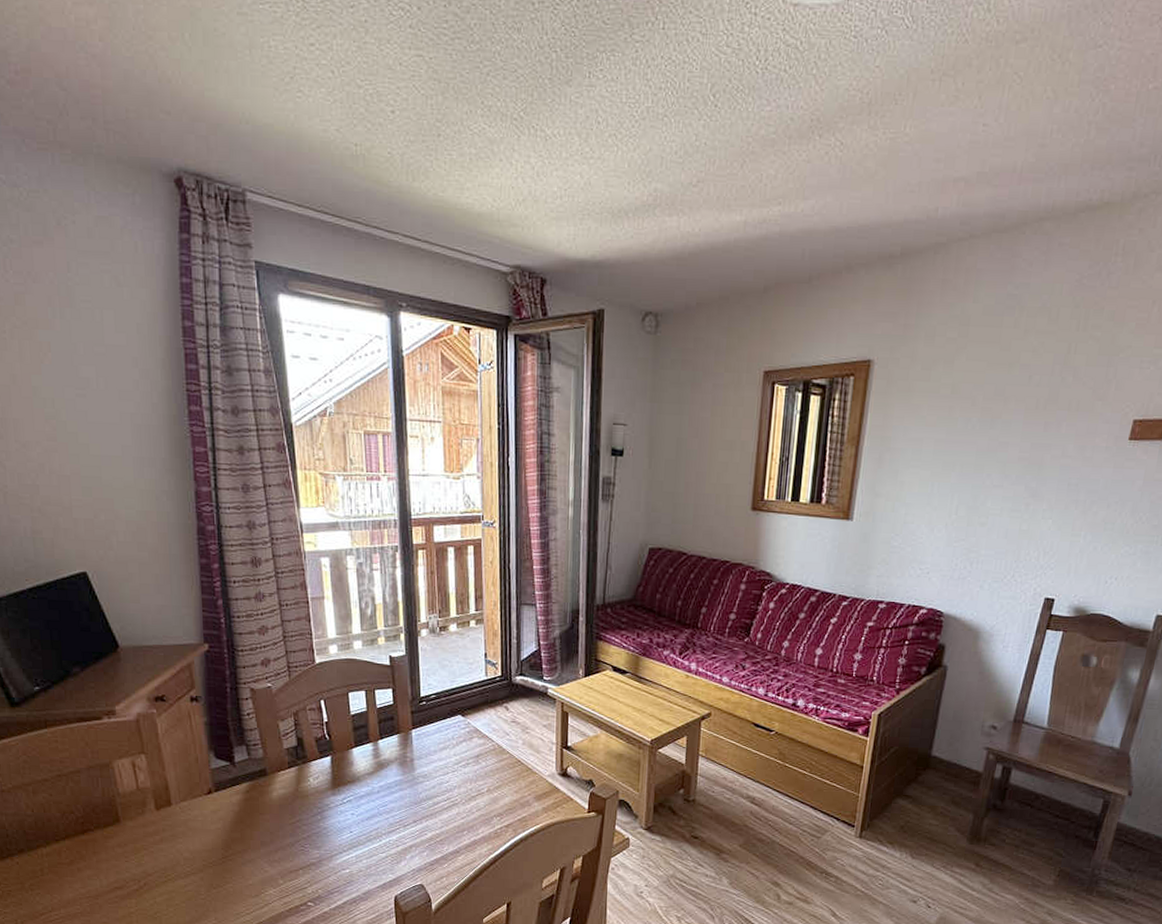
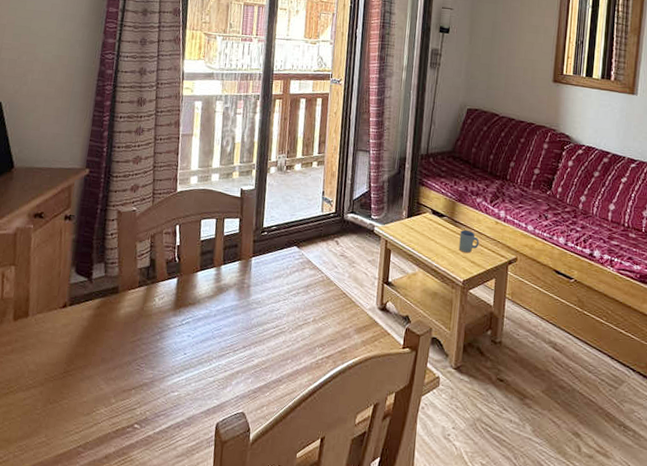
mug: none [645,686,668,712] -> present [459,229,480,254]

